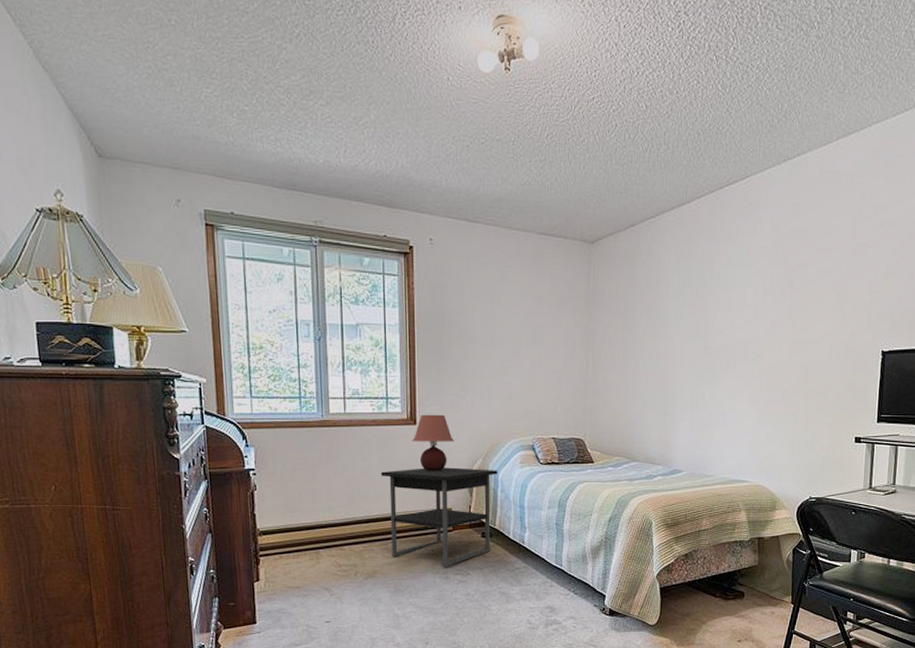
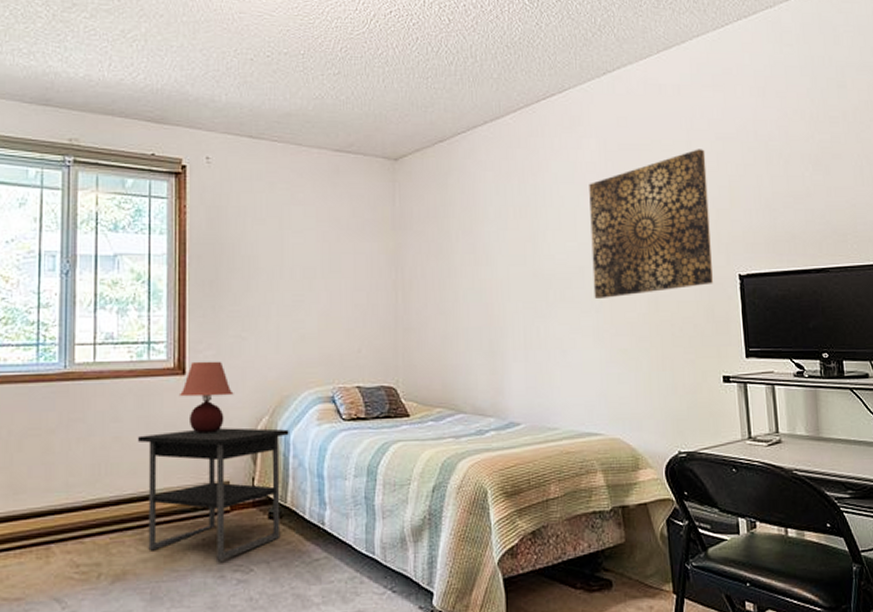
wall art: none [754,235,868,370] -> present [589,149,713,300]

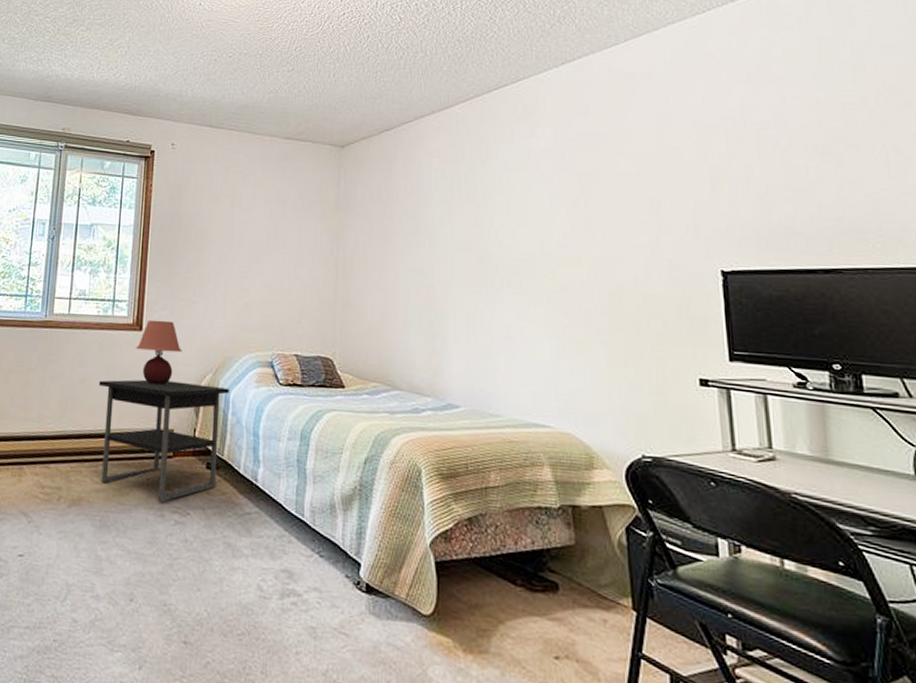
wall art: present [589,149,713,300] -> none [543,137,688,288]

